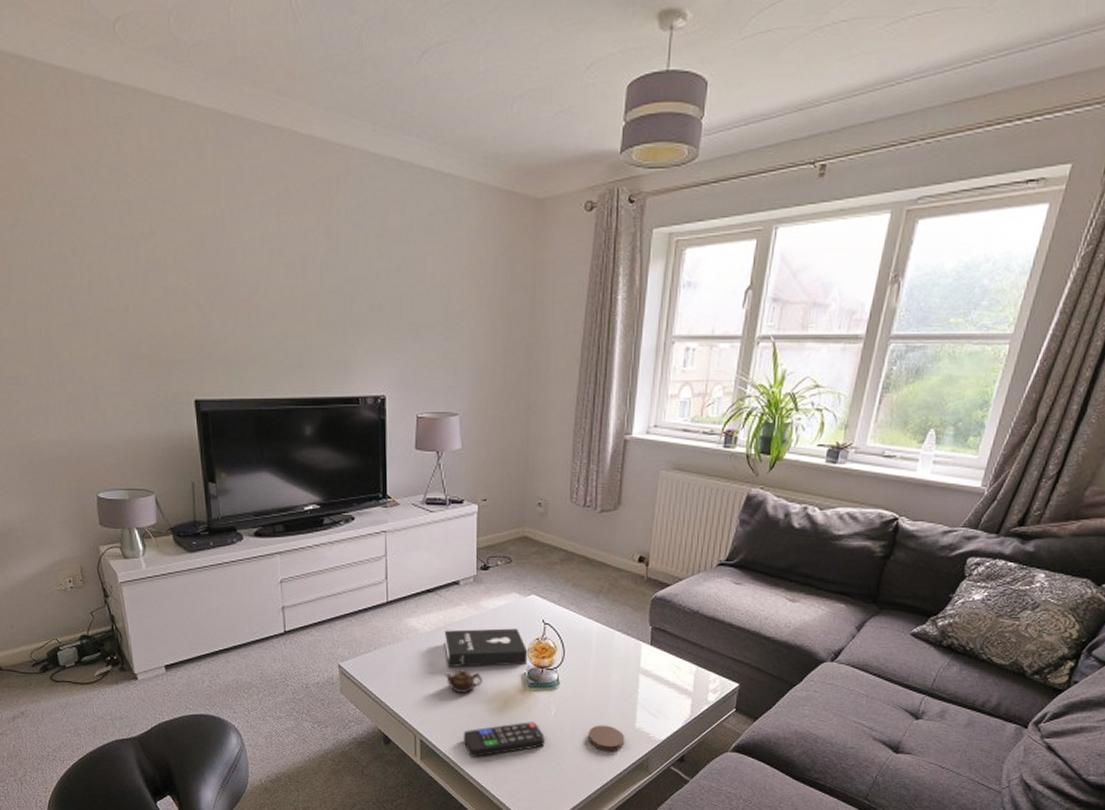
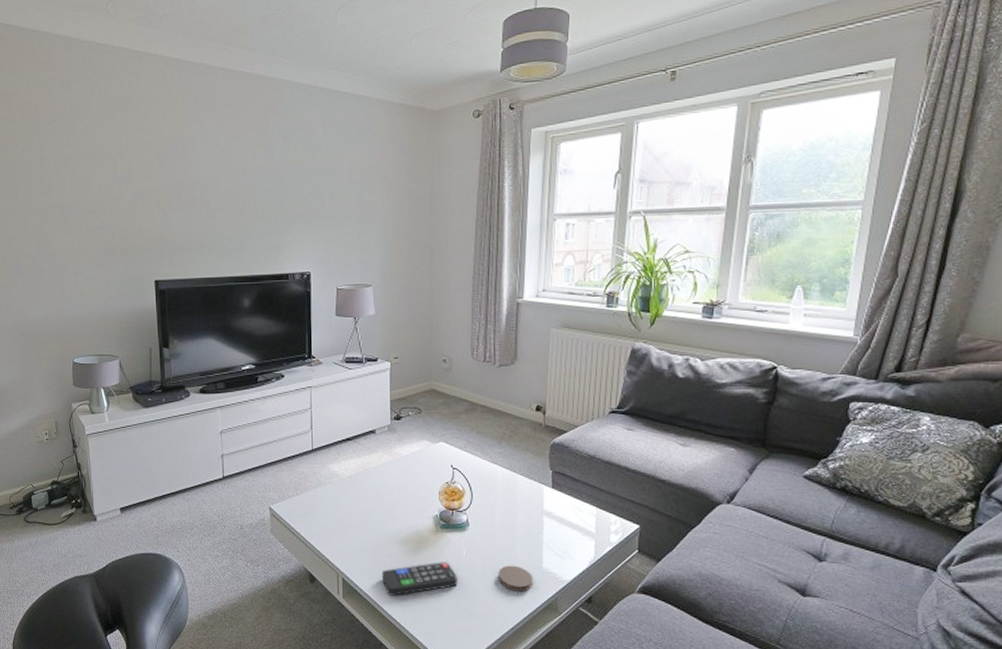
booklet: present [444,628,528,667] -> none [362,473,439,509]
teapot: present [444,668,482,694] -> none [363,511,398,535]

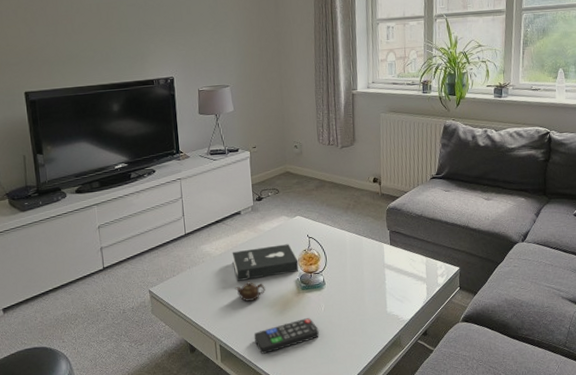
booklet: none [362,473,439,509] -> present [232,244,299,281]
teapot: none [363,511,398,535] -> present [235,281,265,302]
coaster: present [498,565,533,592] -> none [352,313,381,335]

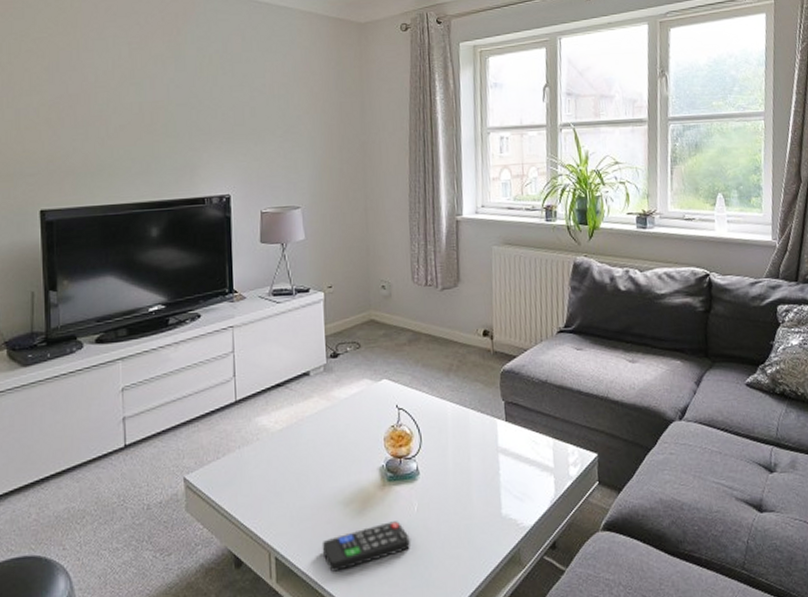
booklet: present [232,244,299,281] -> none [296,417,385,467]
teapot: present [235,281,265,302] -> none [298,467,339,497]

